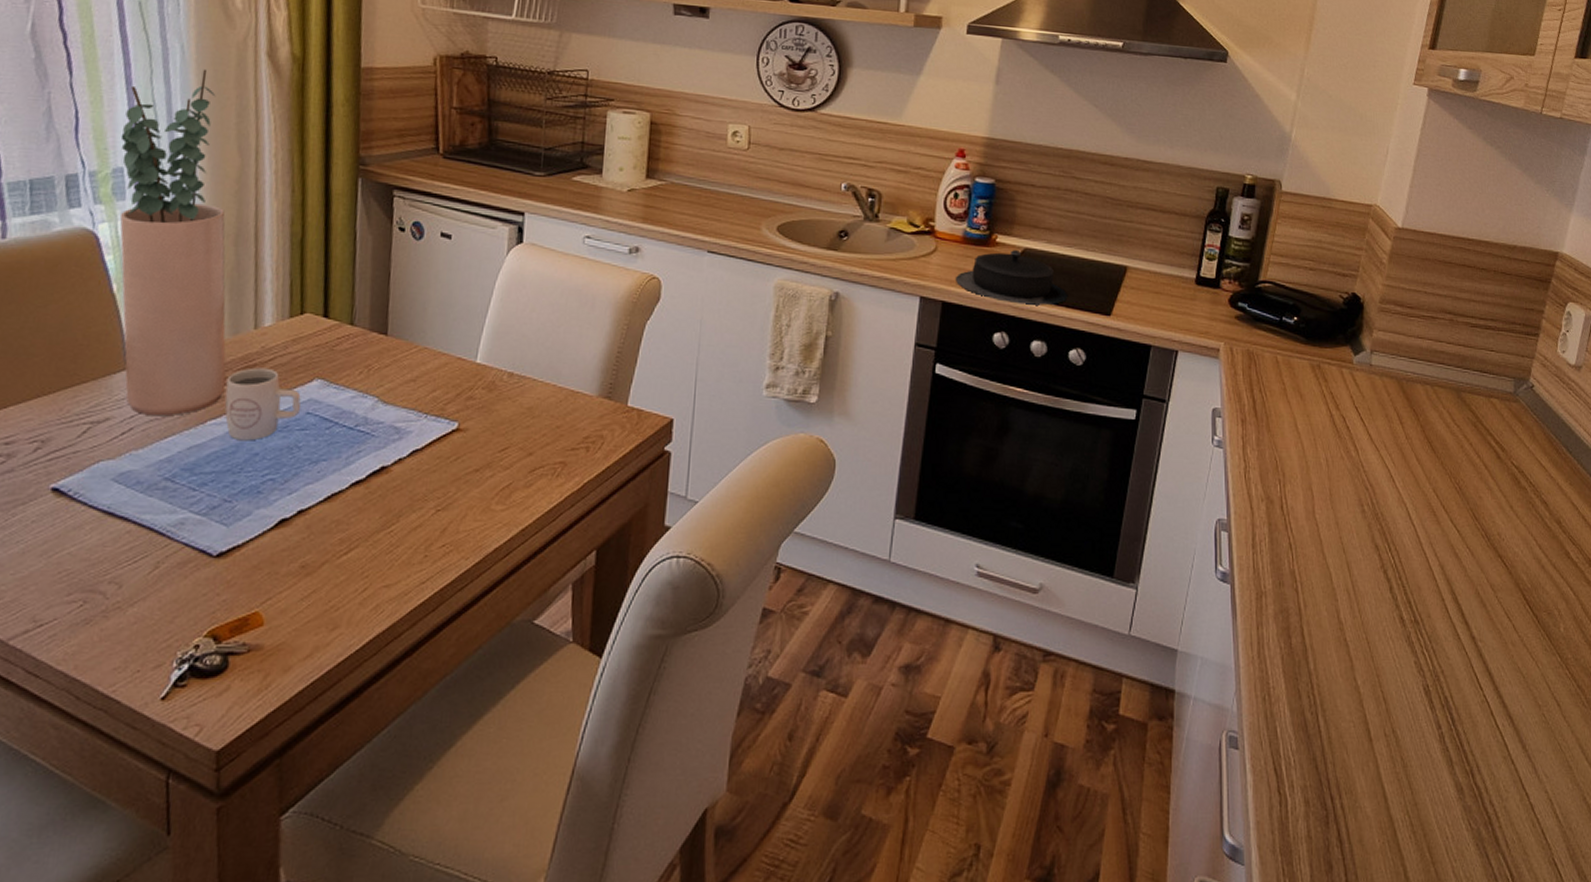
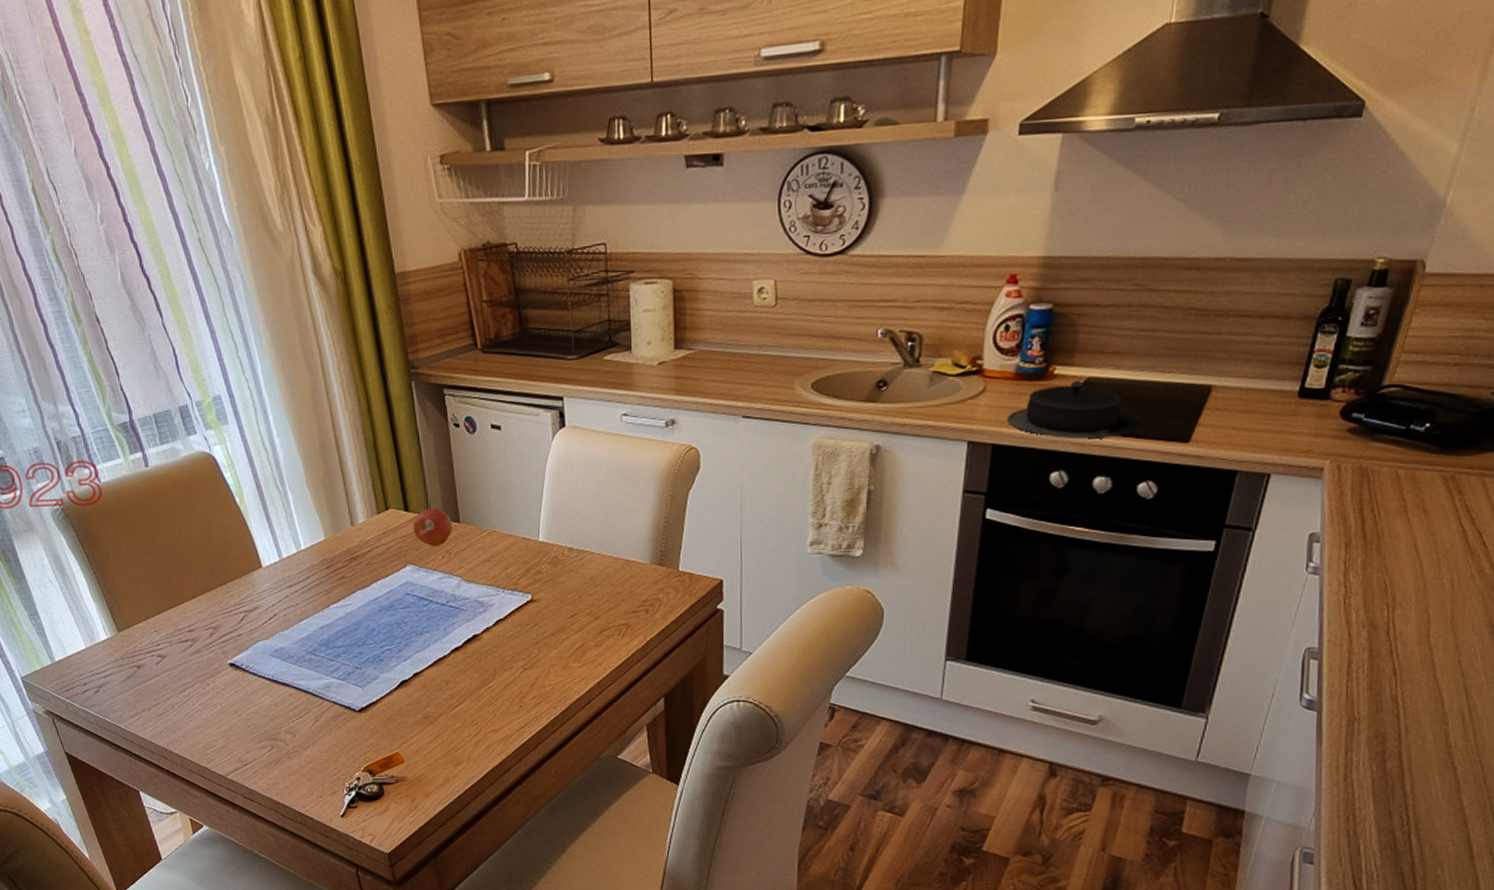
vase: present [120,69,226,417] -> none [210,294,339,604]
mug: present [224,367,302,441] -> none [338,558,401,620]
fruit: none [329,316,379,360] -> present [413,507,453,546]

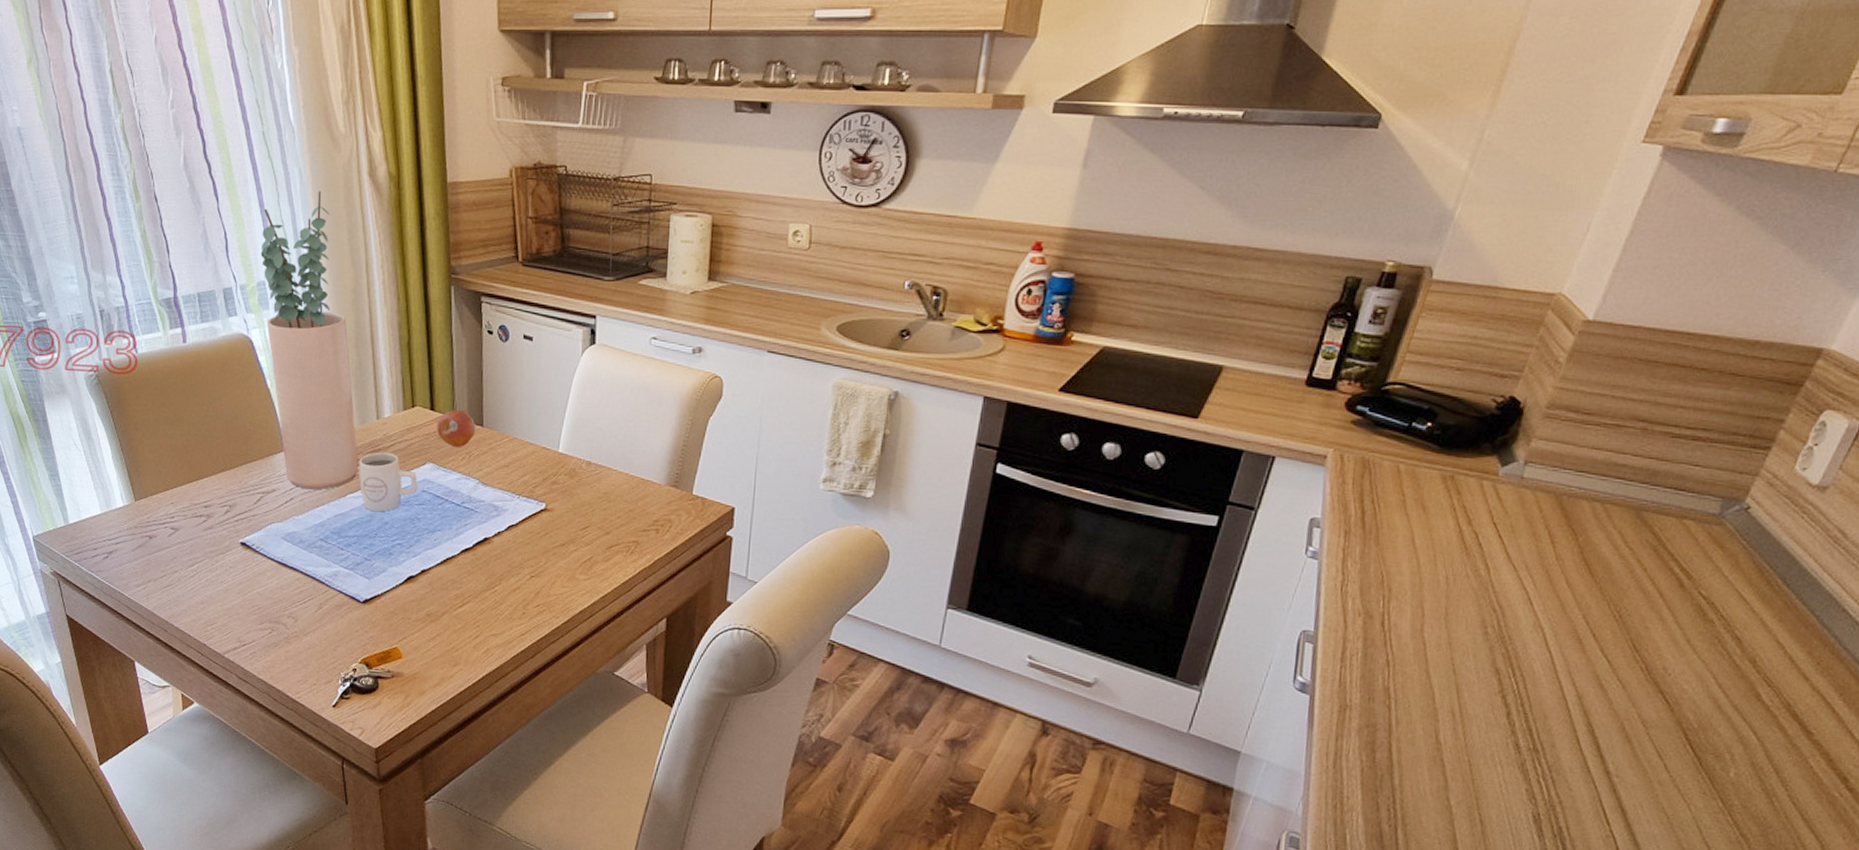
vase: none [210,294,339,604] -> present [260,190,359,490]
mug: none [338,558,401,620] -> present [358,452,418,512]
cooking pot: present [1008,381,1137,440] -> none [1024,349,1149,407]

